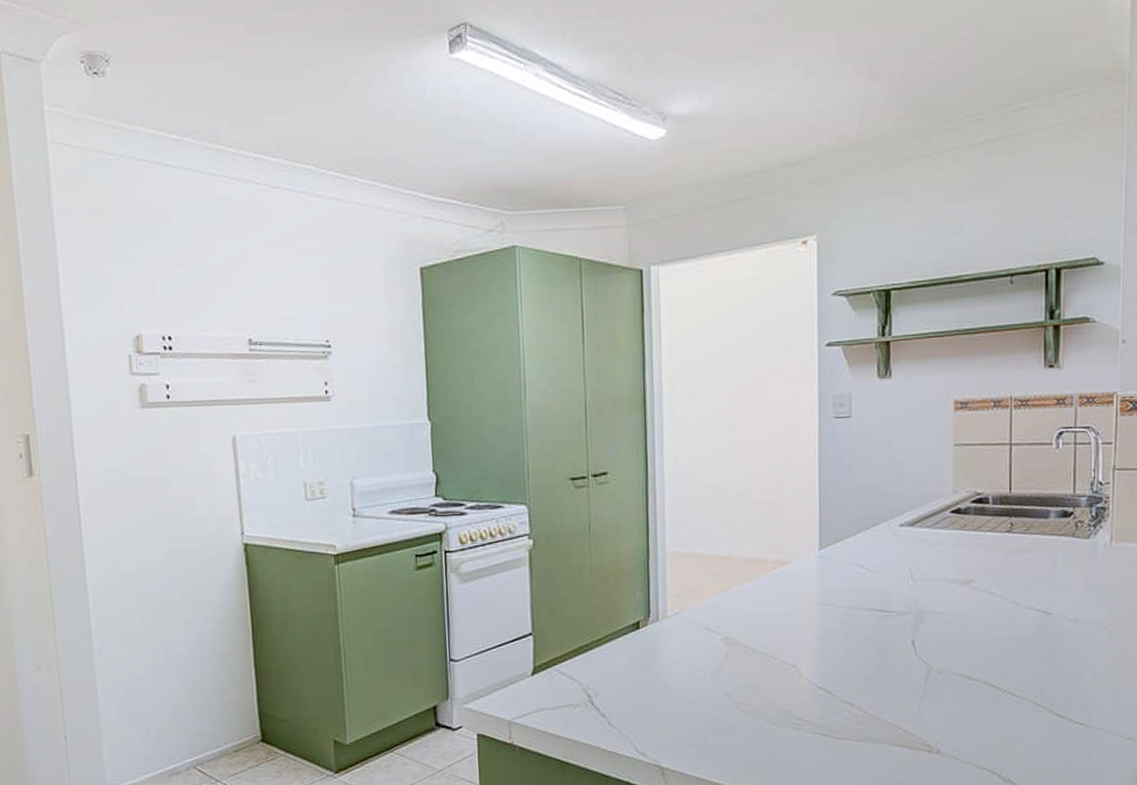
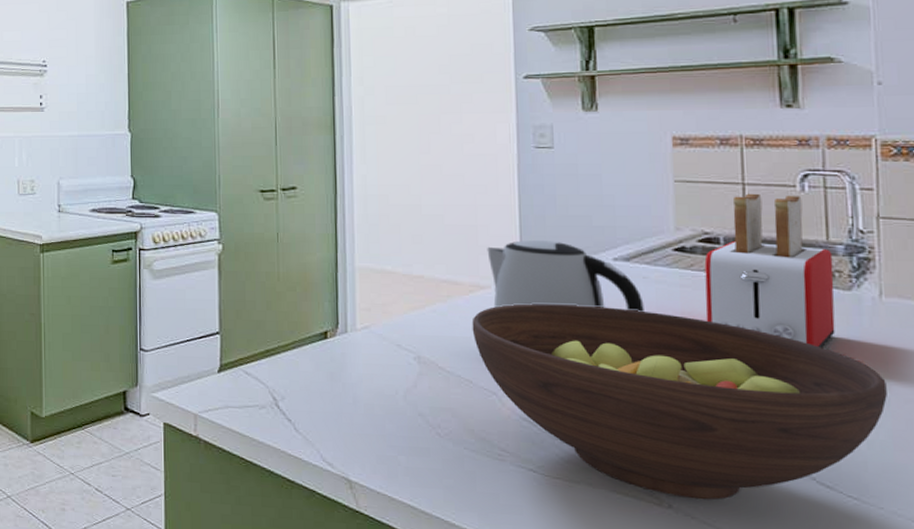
fruit bowl: none [774,572,1110,743] -> present [471,303,887,501]
kettle: none [789,511,924,582] -> present [487,240,644,312]
toaster: none [974,452,1077,593] -> present [704,193,835,348]

